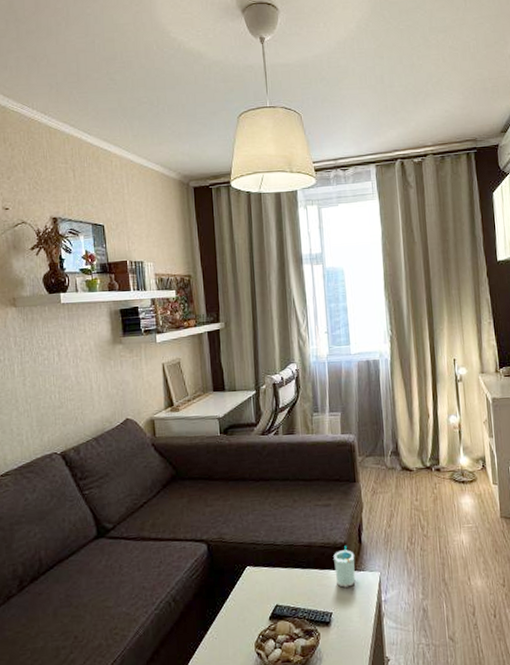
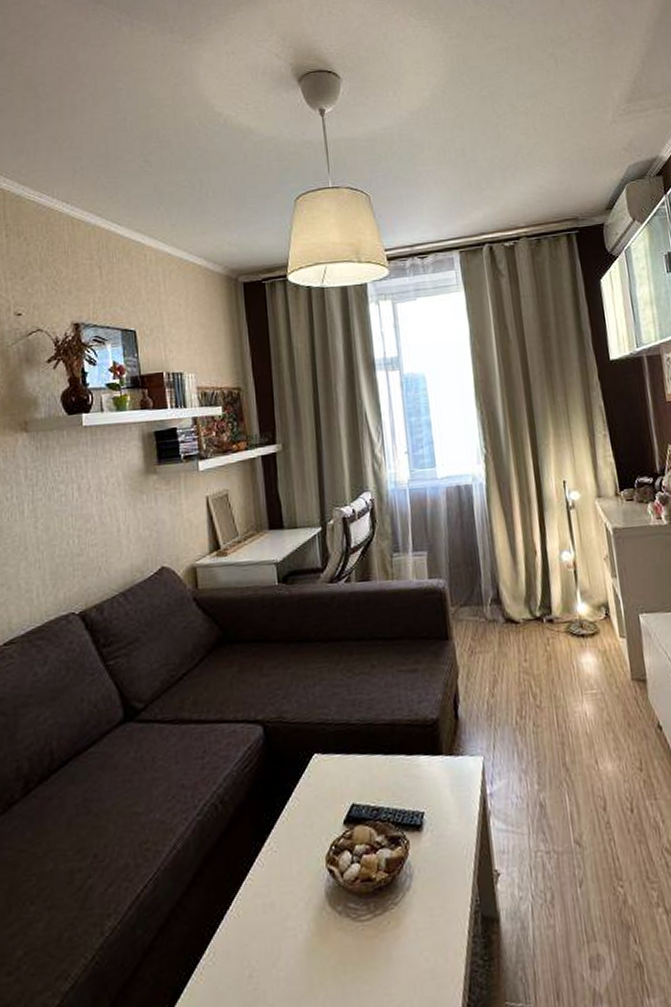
cup: present [334,546,356,588] -> none [423,723,453,778]

